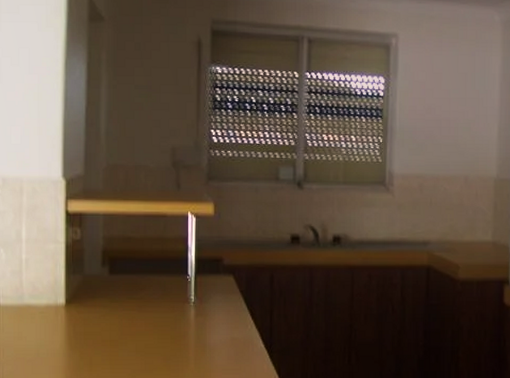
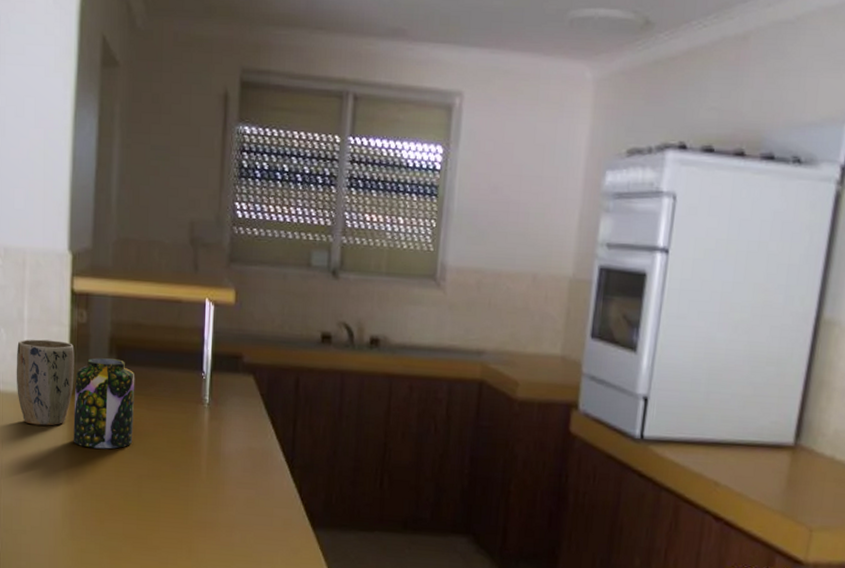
plant pot: none [15,256,70,333] -> present [16,339,74,426]
jar: none [70,269,127,350] -> present [73,358,135,449]

